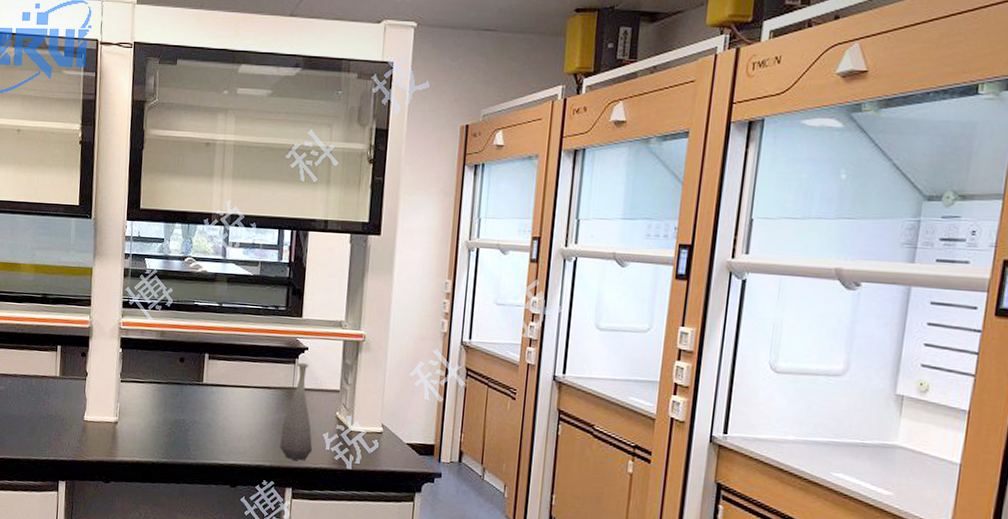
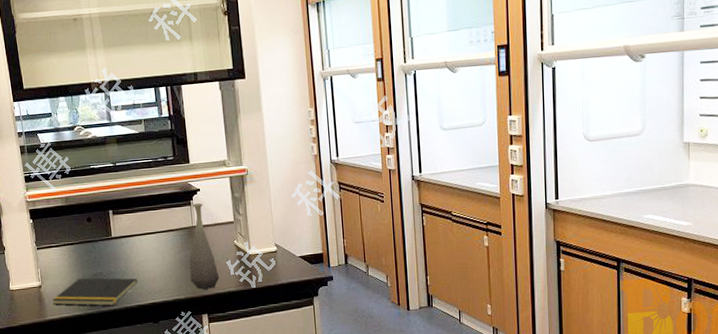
notepad: none [126,421,222,459] -> present [52,278,138,306]

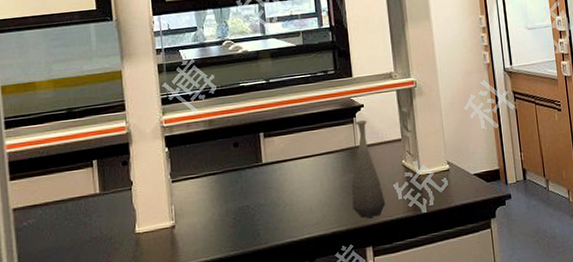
notepad: present [52,278,138,306] -> none [187,210,292,248]

